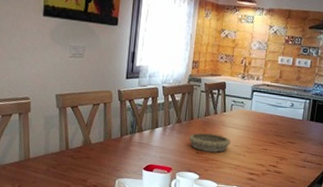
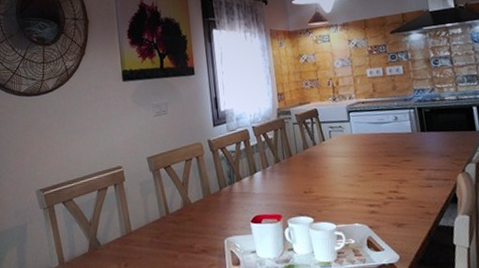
decorative bowl: present [189,133,231,153] -> none [292,167,339,190]

